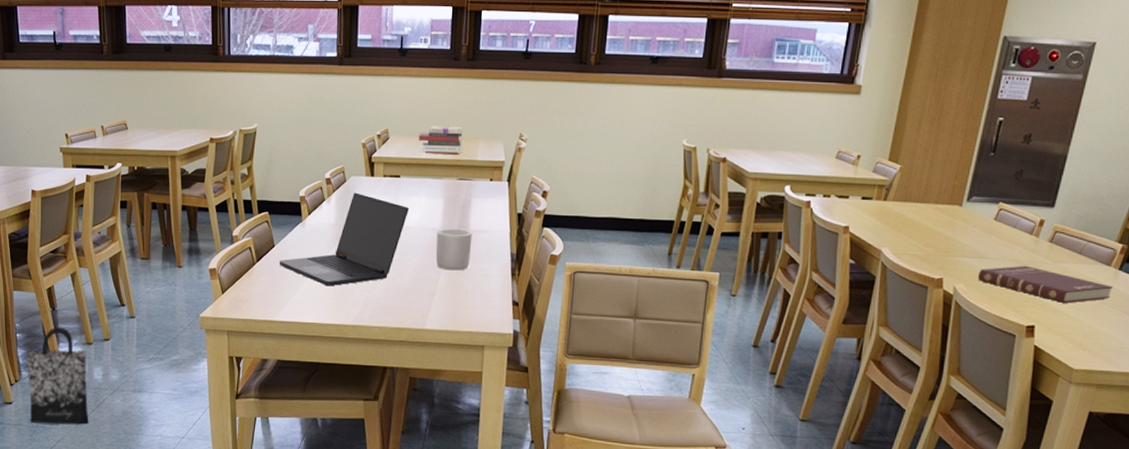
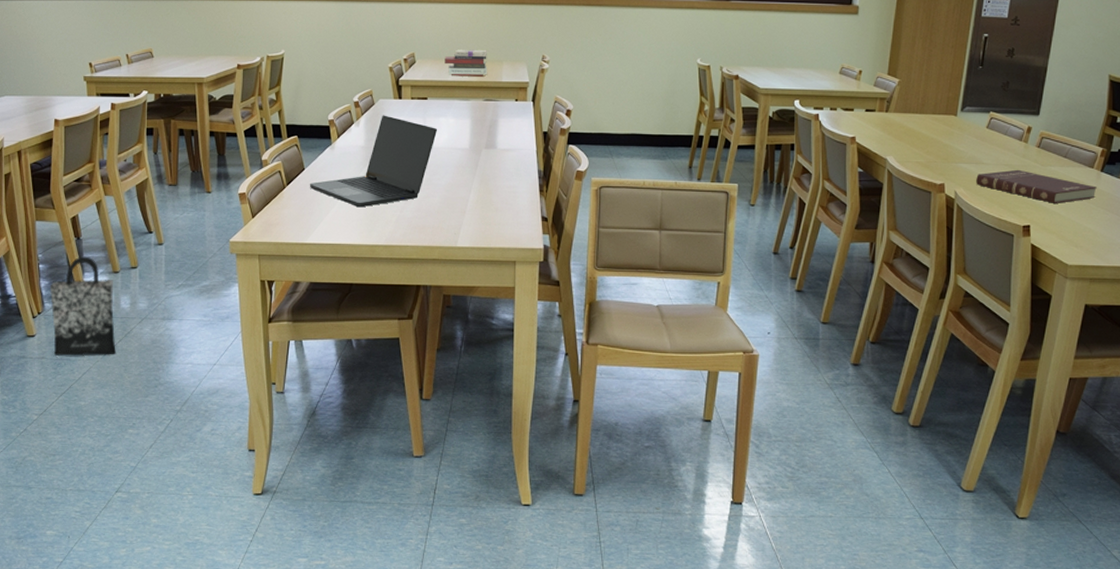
mug: present [435,228,473,271] -> none [465,147,500,189]

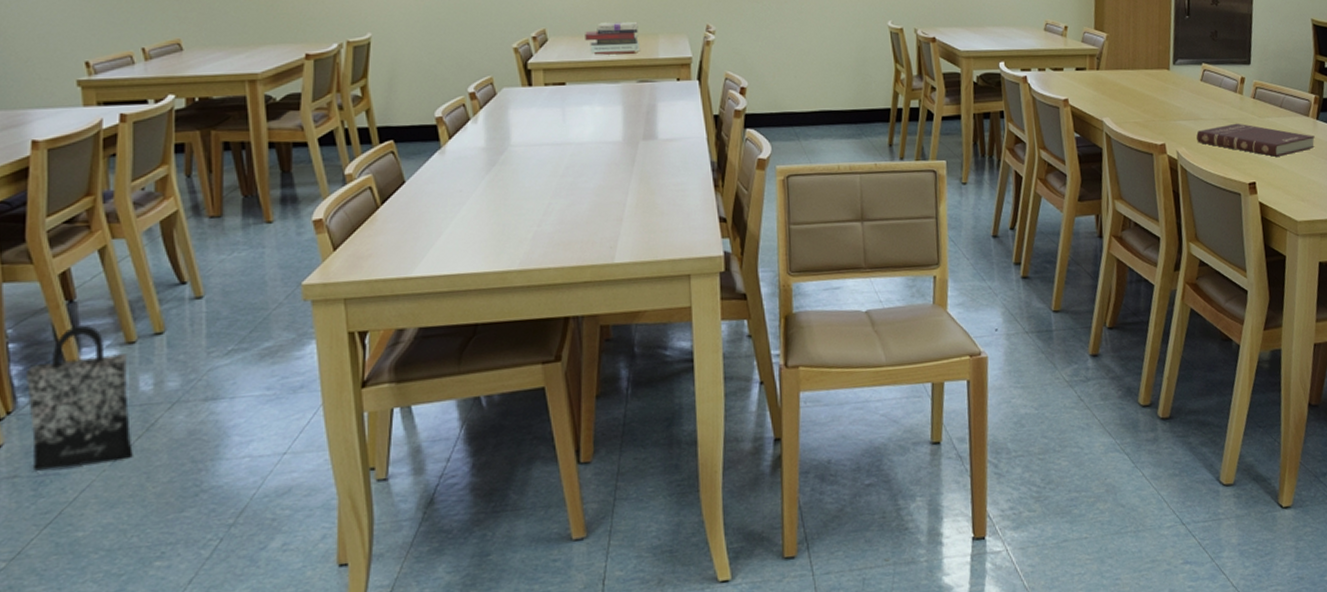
laptop: present [309,115,437,208] -> none [412,107,580,225]

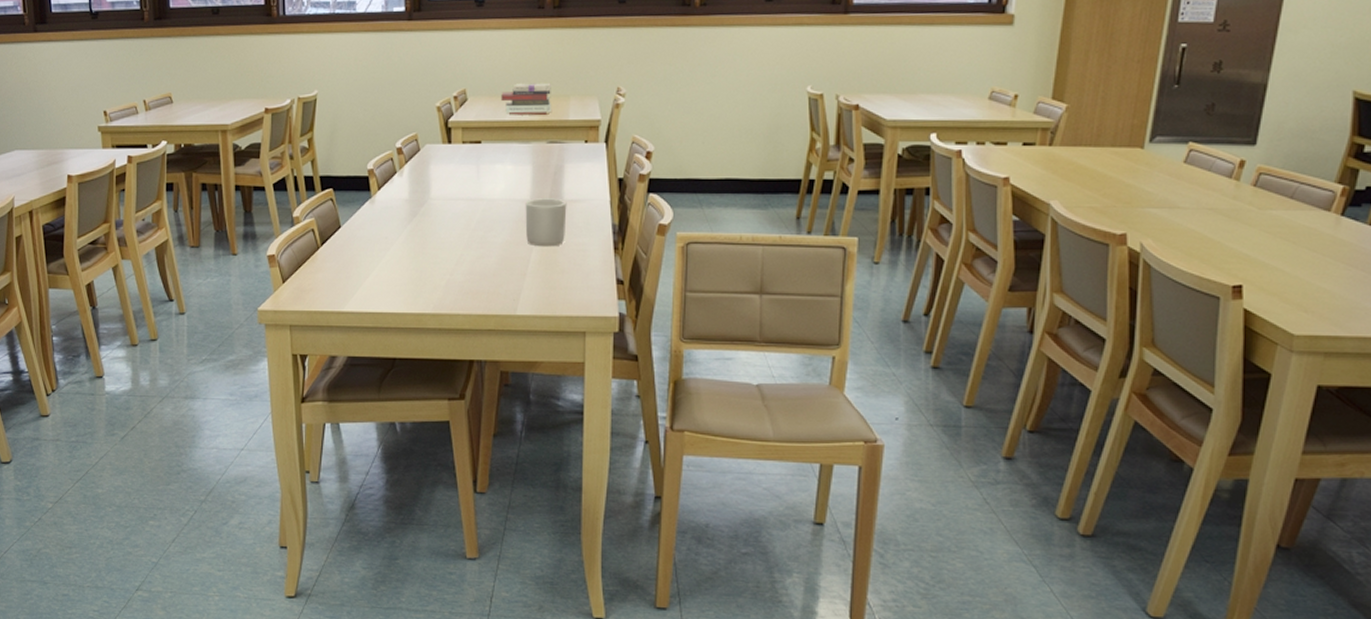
shopping bag: present [27,325,133,471] -> none [65,327,135,438]
mug: none [617,138,663,190] -> present [525,198,567,247]
book: present [1196,123,1315,157] -> none [1169,214,1335,257]

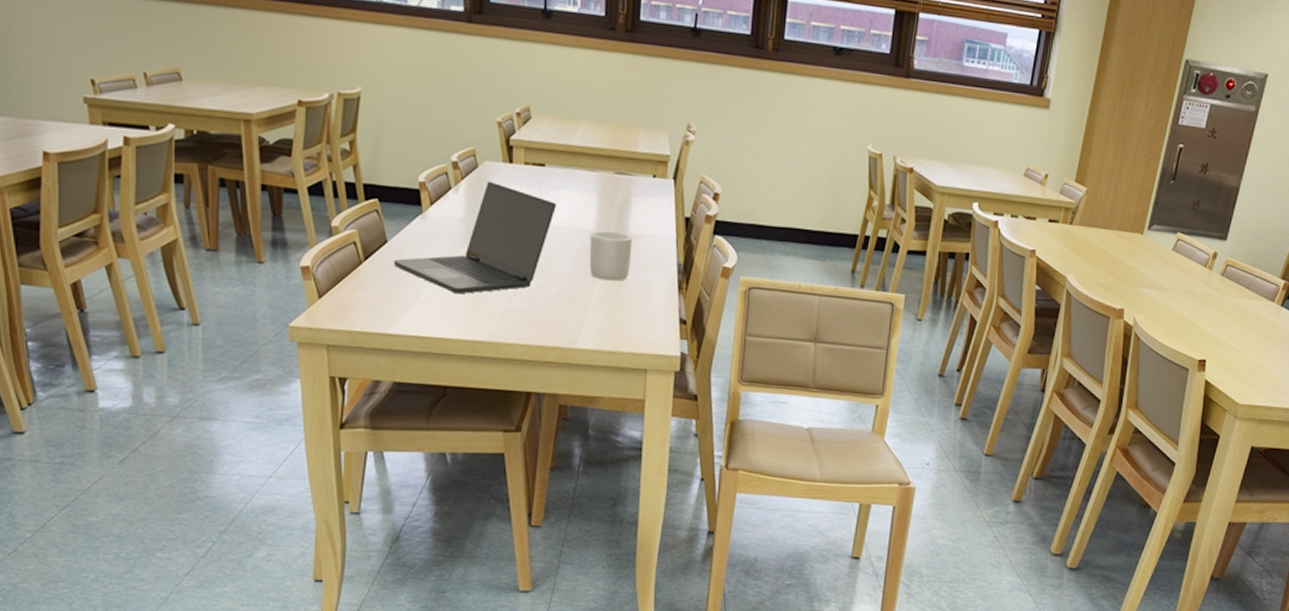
laptop: none [346,162,492,270] -> present [393,181,556,294]
books: present [501,82,552,115] -> none [568,107,621,144]

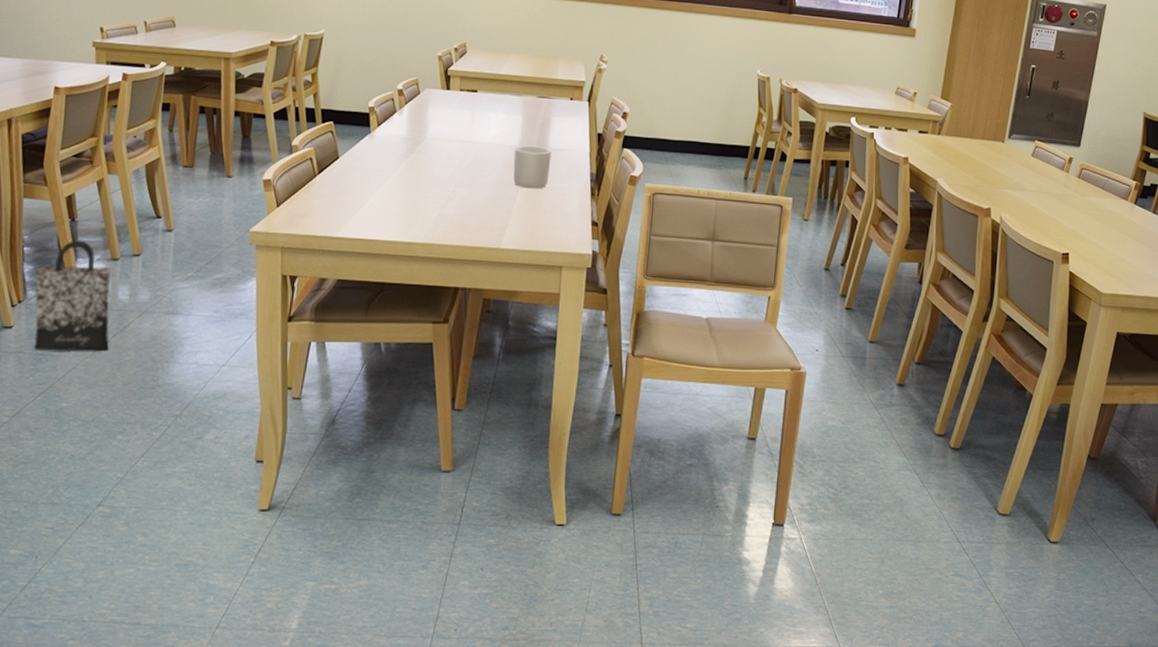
shopping bag: none [44,334,138,461] -> present [33,240,112,352]
laptop: present [393,181,556,294] -> none [343,105,486,202]

